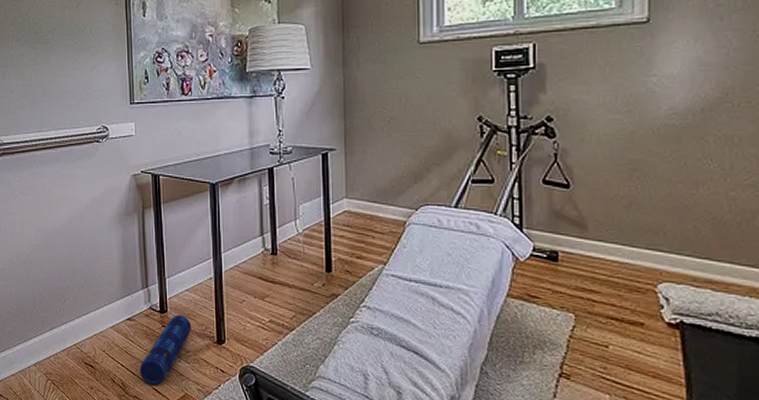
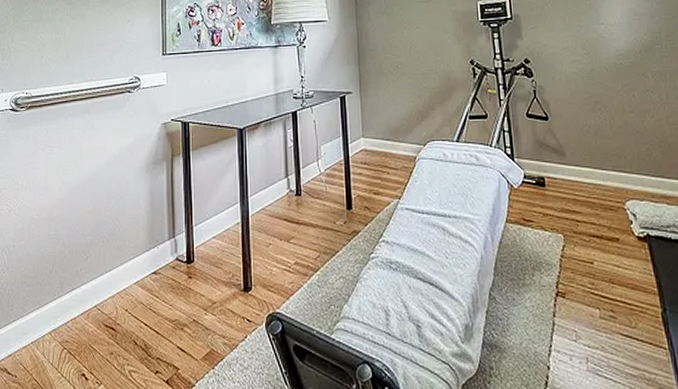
foam roller: present [139,315,191,386] -> none [163,264,218,344]

